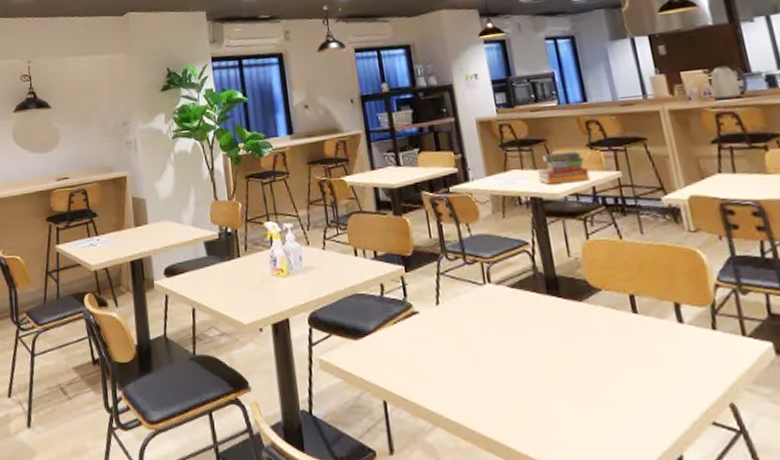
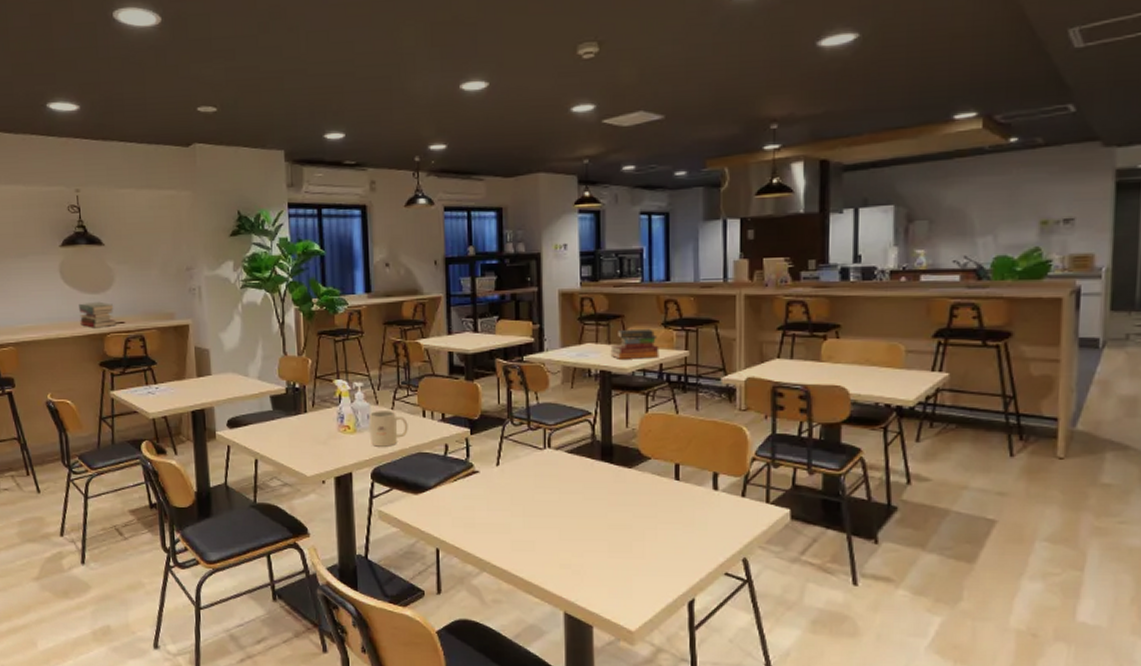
books: none [29,159,62,186] -> present [79,301,116,328]
mug: none [301,251,342,290] -> present [369,411,408,447]
kettle: present [709,66,749,101] -> none [789,255,824,289]

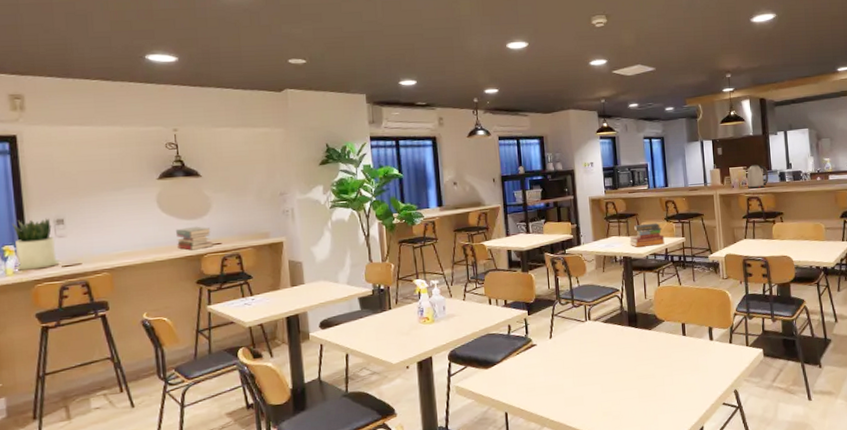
mug: present [369,411,408,447] -> none [444,301,478,333]
kettle: none [789,255,824,289] -> present [747,165,769,189]

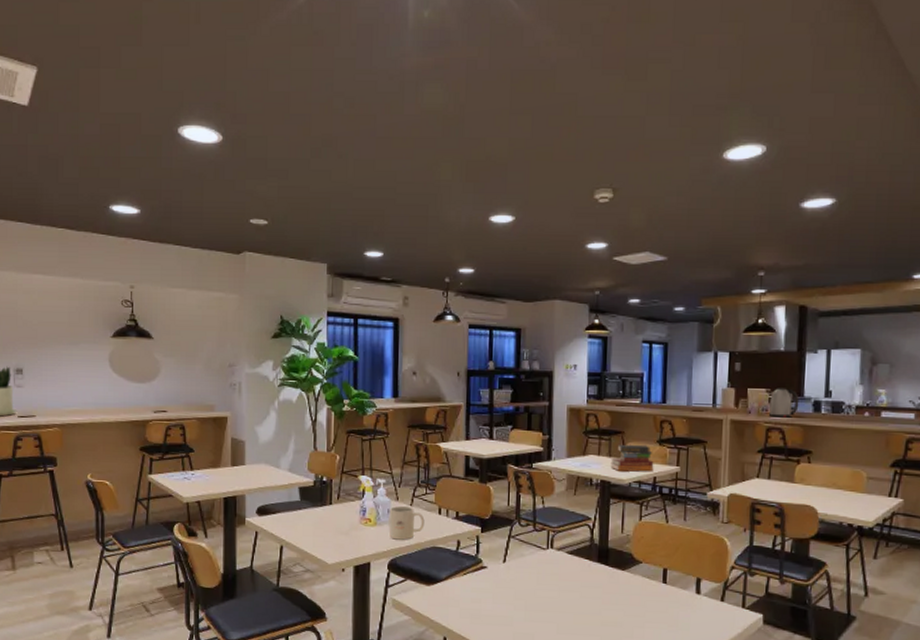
books: present [176,226,213,251] -> none [125,390,159,416]
mug: none [444,301,478,333] -> present [388,506,425,540]

